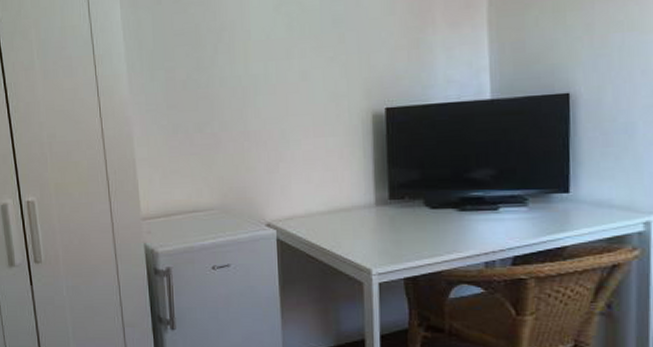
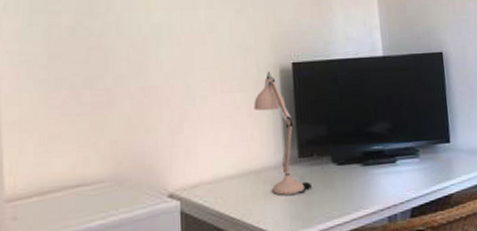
desk lamp: none [345,117,402,232] -> present [253,71,312,195]

